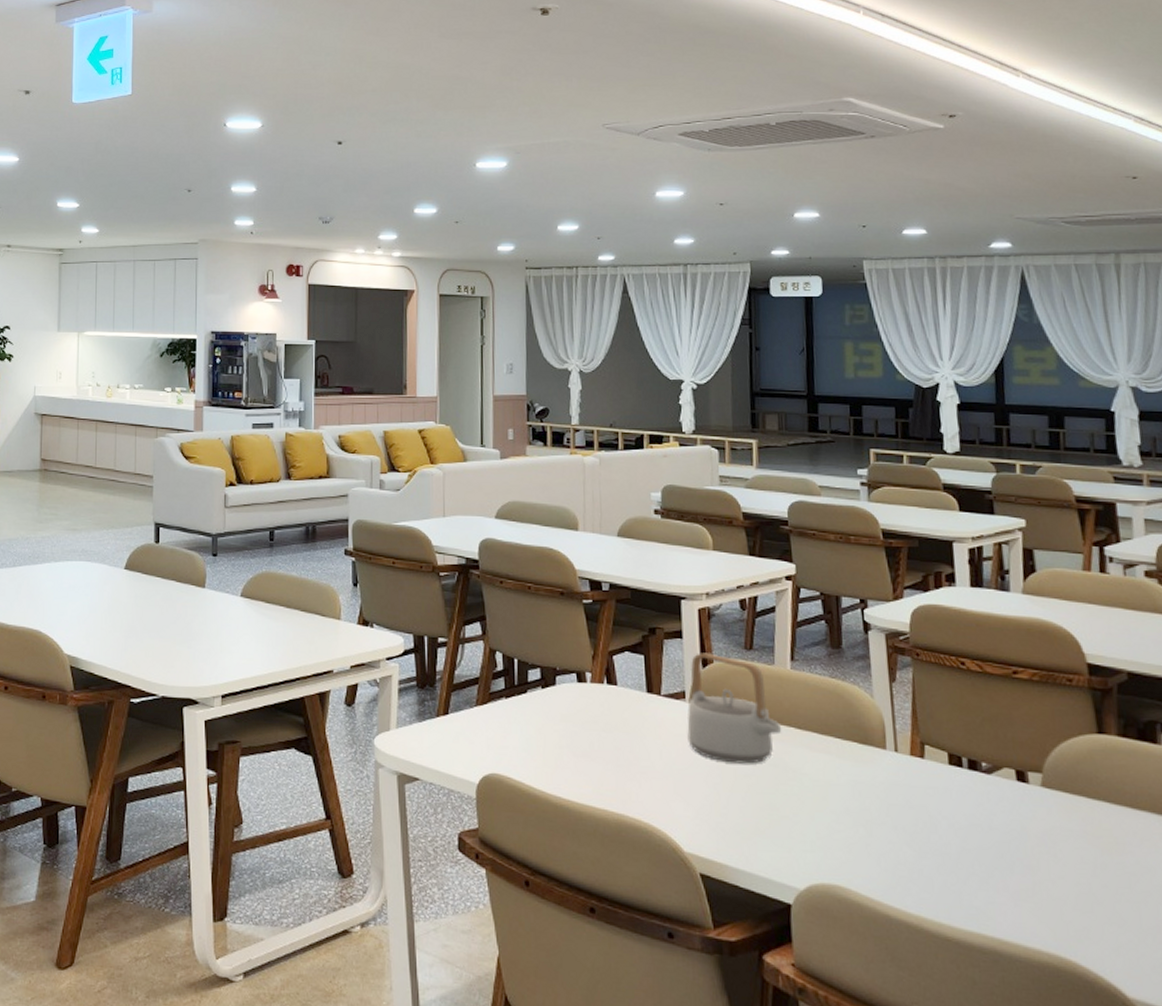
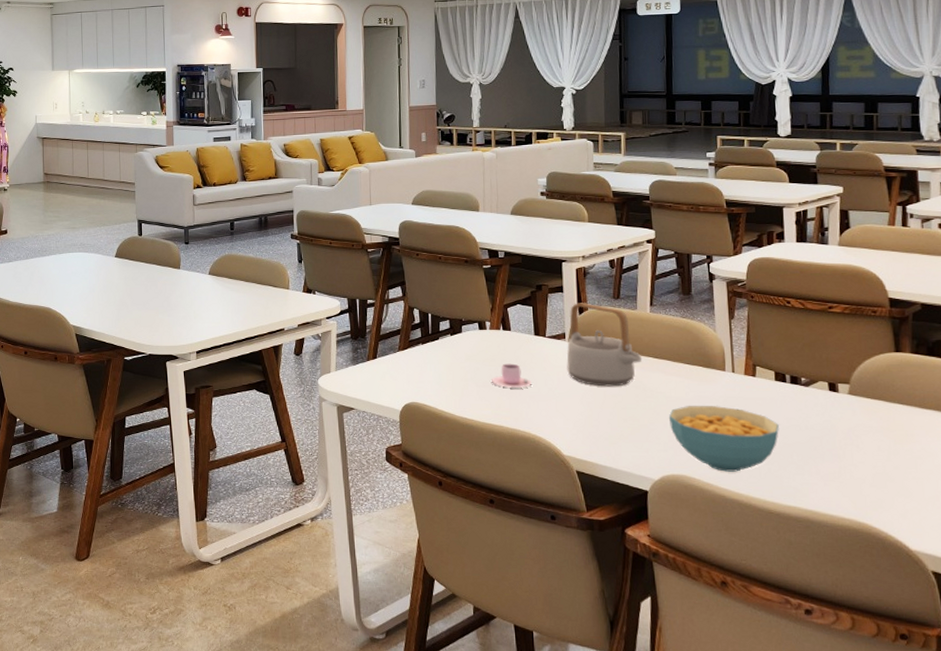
teacup: none [593,727,643,761] -> present [492,363,532,388]
cereal bowl: none [815,793,956,884] -> present [668,406,779,472]

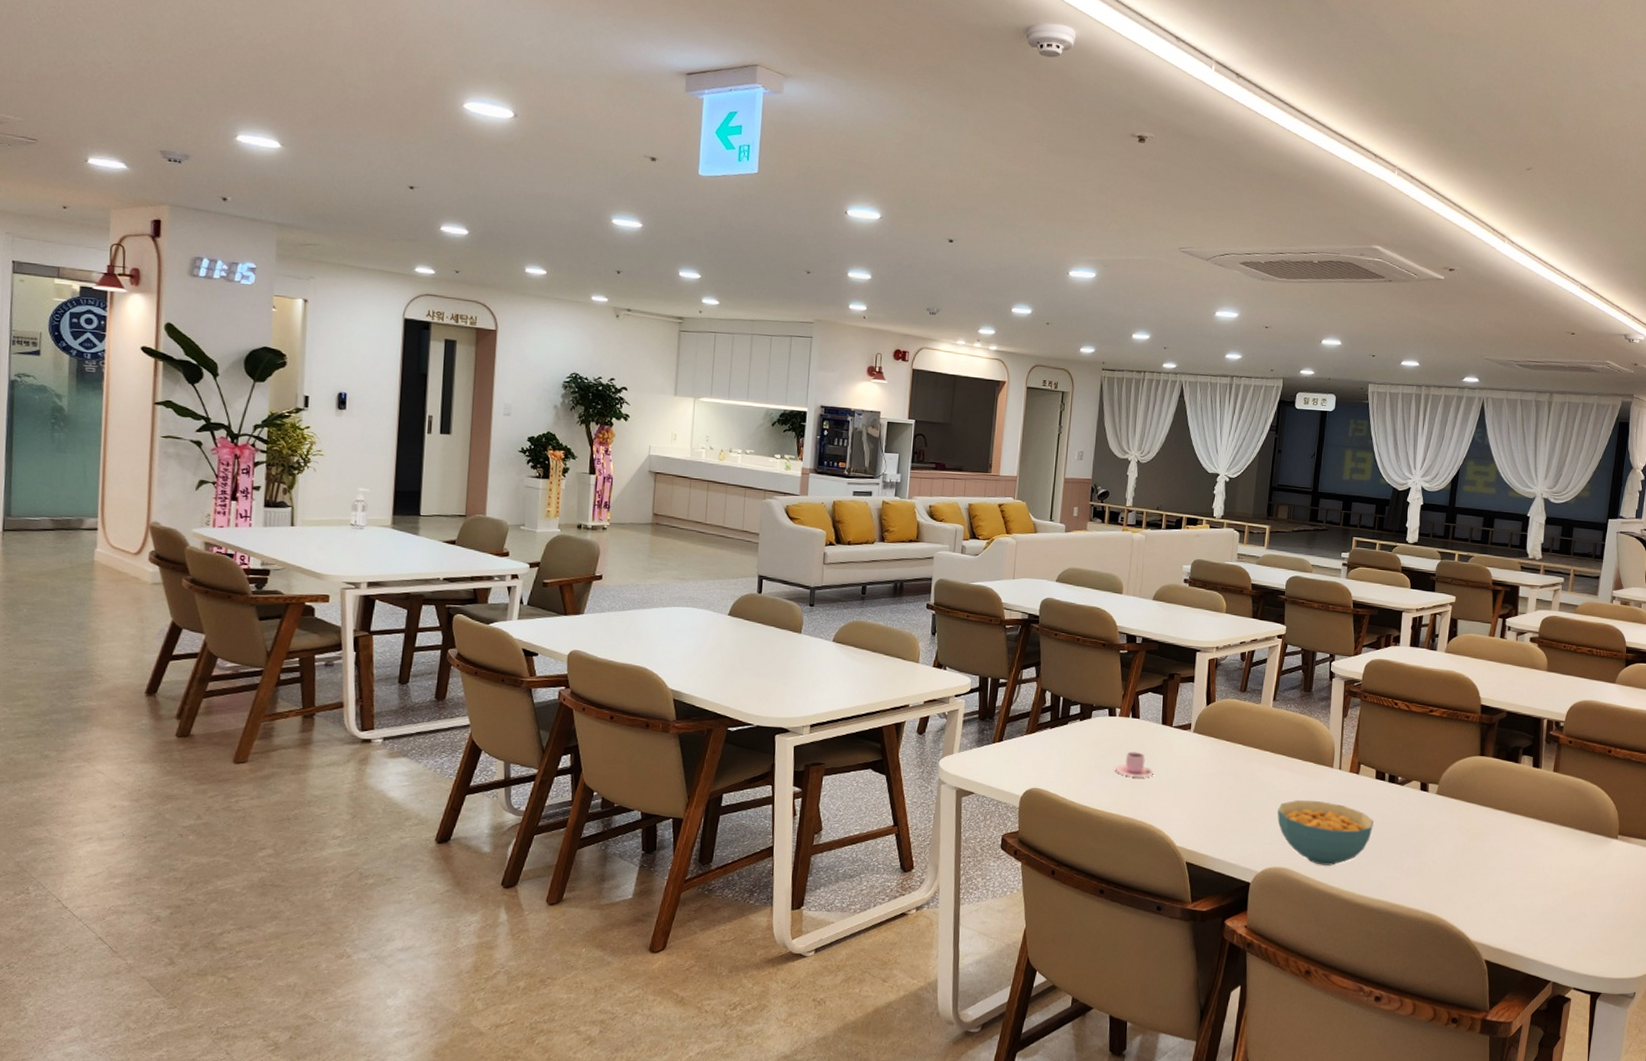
teapot: present [566,303,642,387] -> none [1189,694,1260,779]

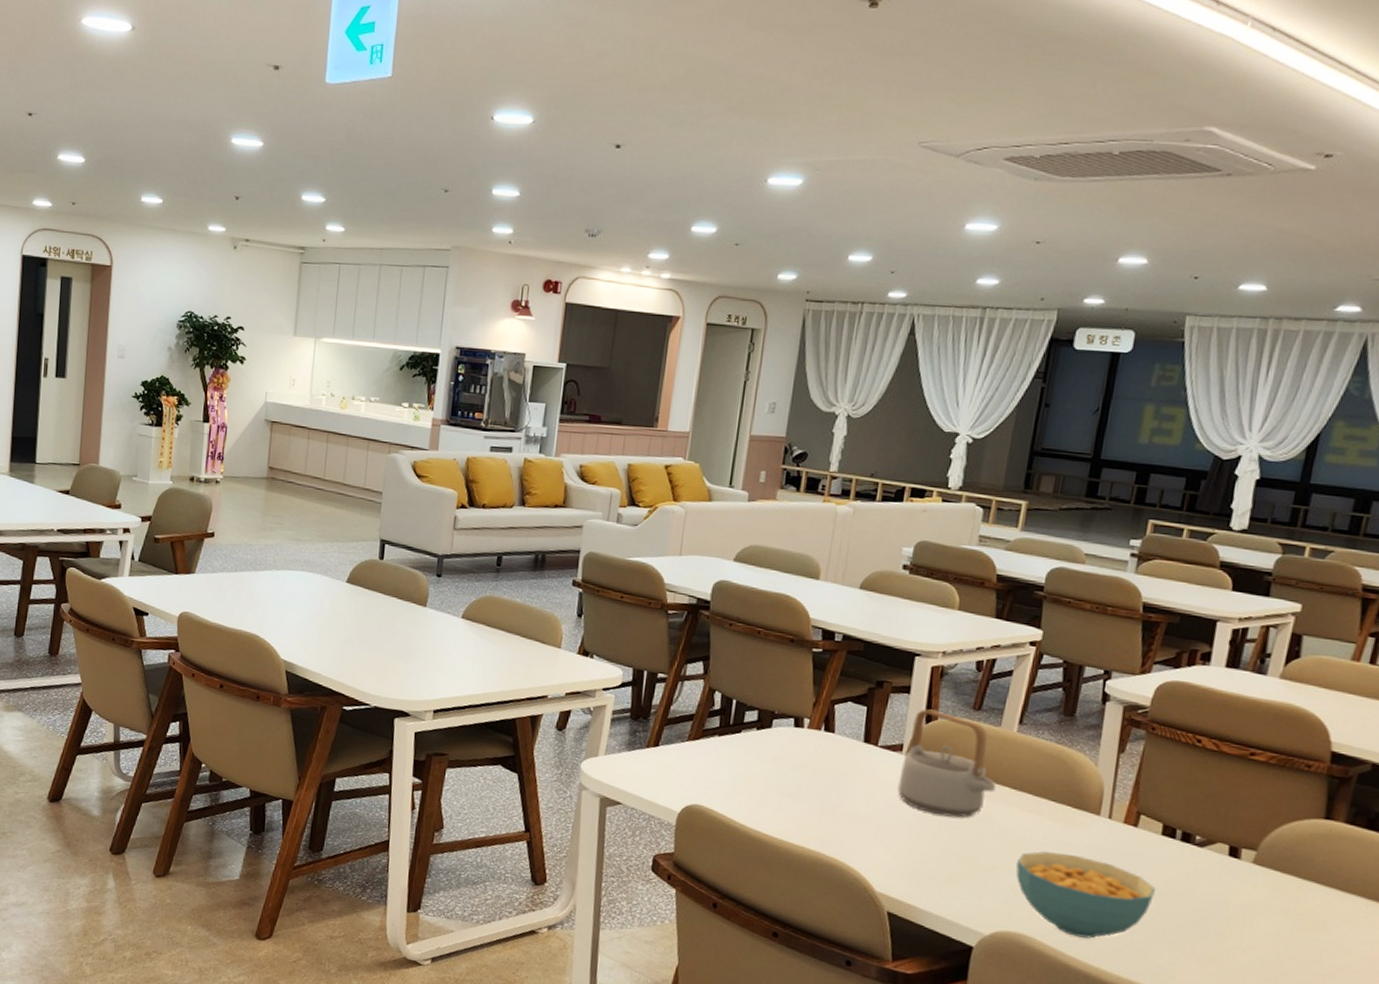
teacup: present [1115,752,1154,777] -> none [799,772,850,805]
teapot: none [1189,694,1260,779] -> present [897,709,997,818]

